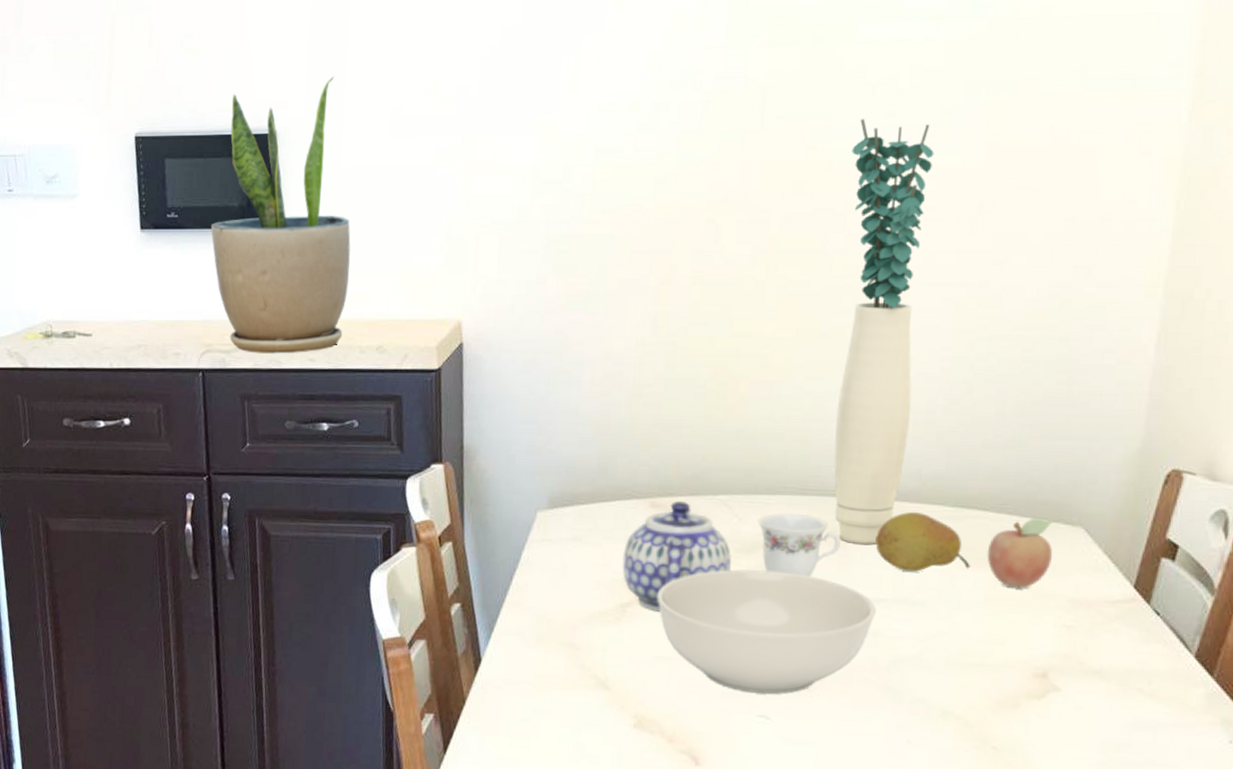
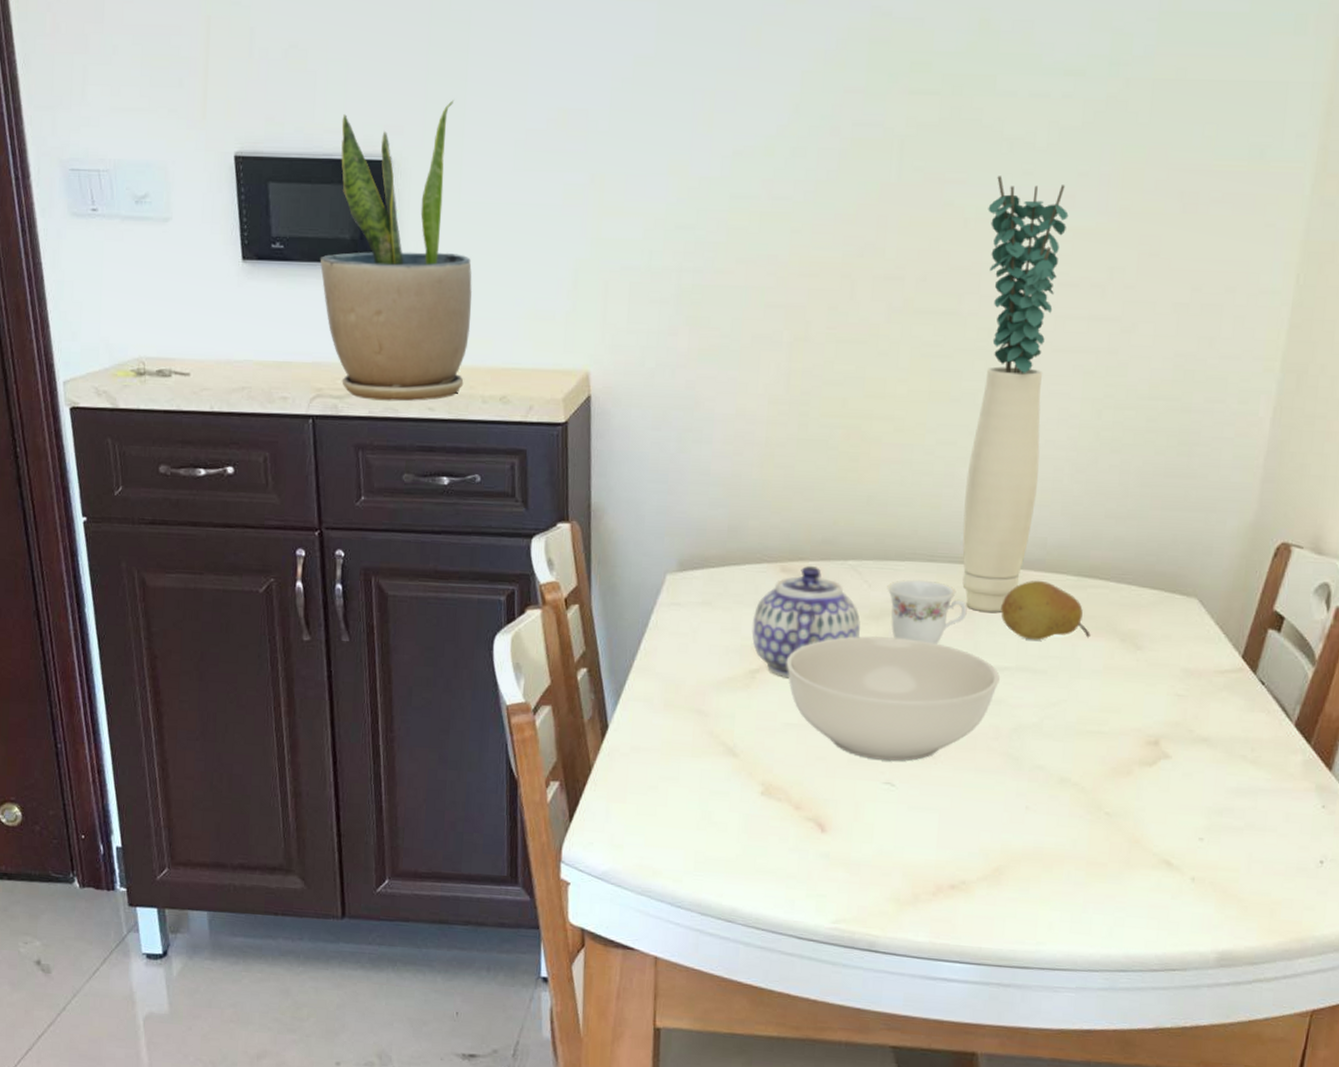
fruit: present [987,517,1054,588] -> none [1106,588,1170,658]

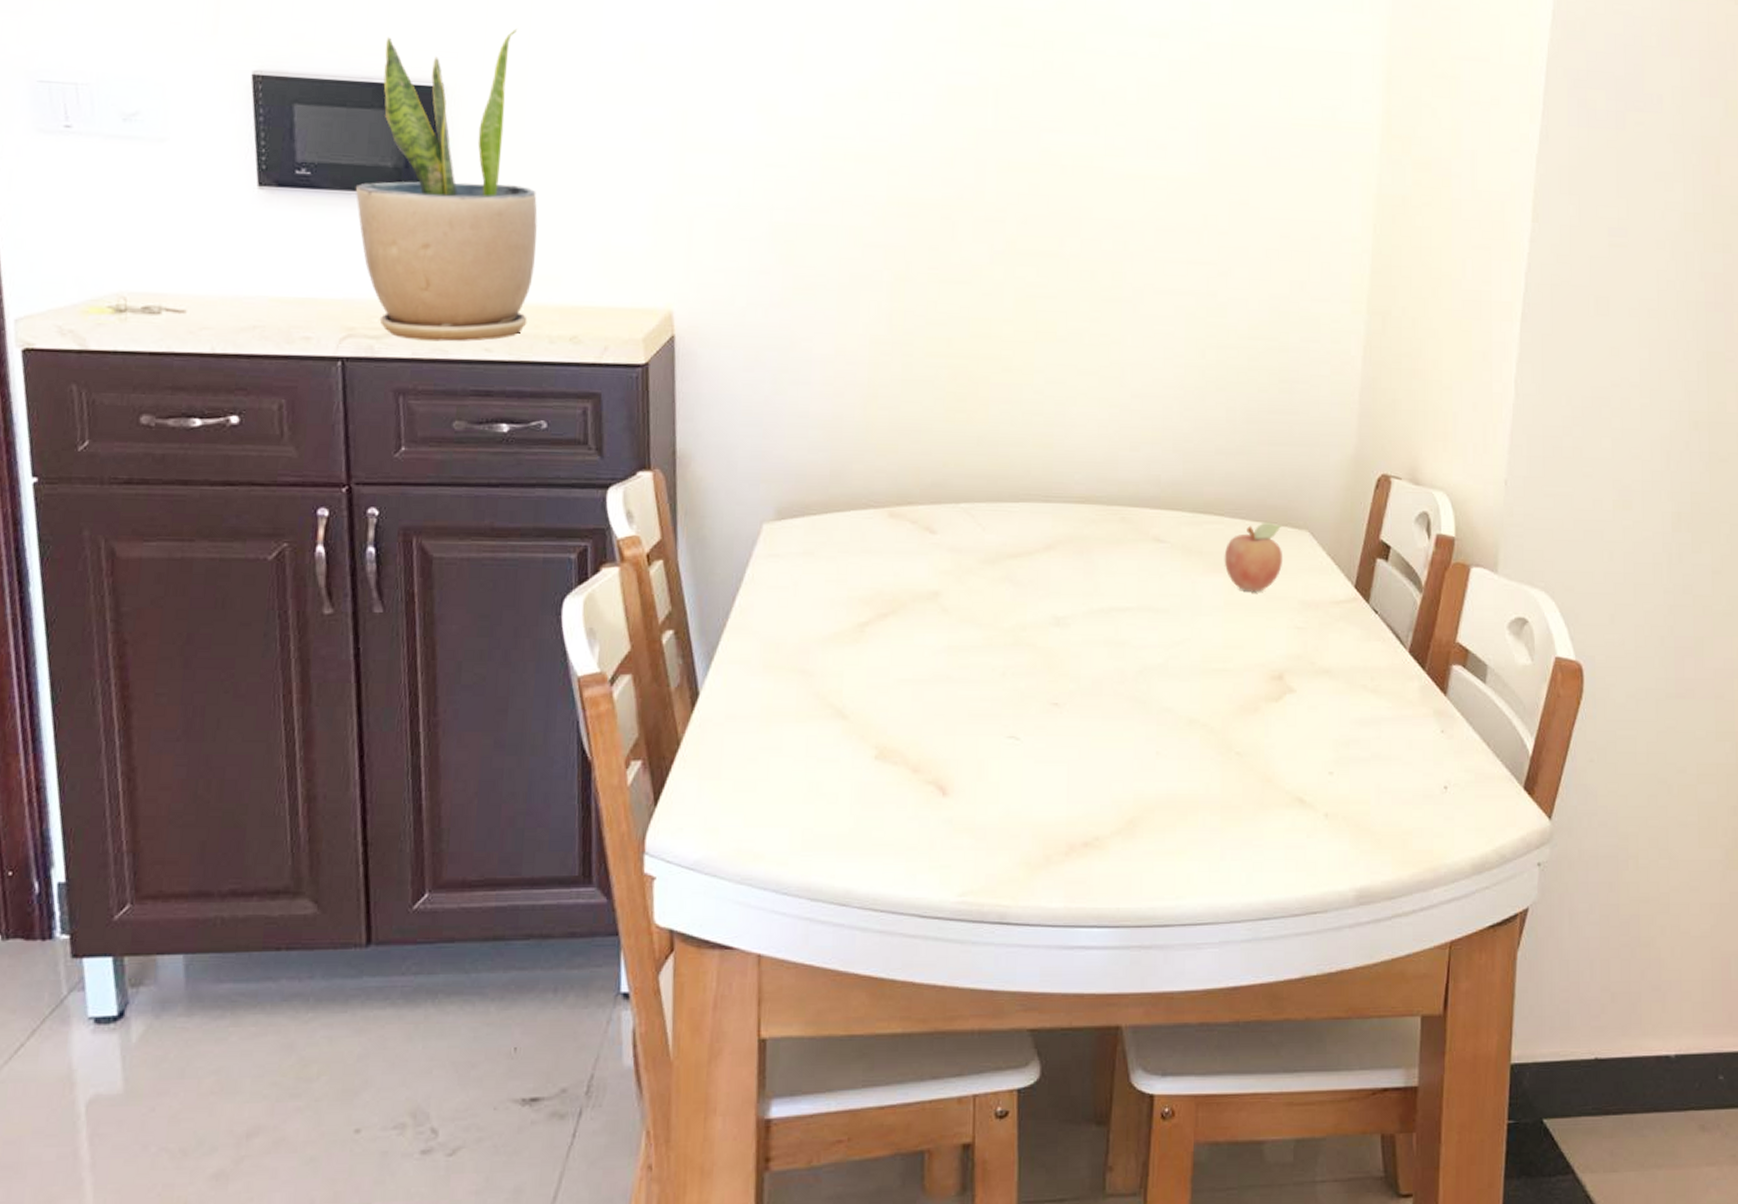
teapot: present [751,565,860,678] -> none [859,509,976,630]
bowl: present [786,636,1000,761] -> none [898,581,1122,712]
teacup: present [887,579,967,645] -> none [1002,521,1085,587]
vase: present [962,176,1069,613] -> none [1076,126,1162,552]
fruit: present [1001,580,1090,640] -> none [1119,517,1209,579]
fruit: none [1106,588,1170,658] -> present [1224,522,1283,592]

